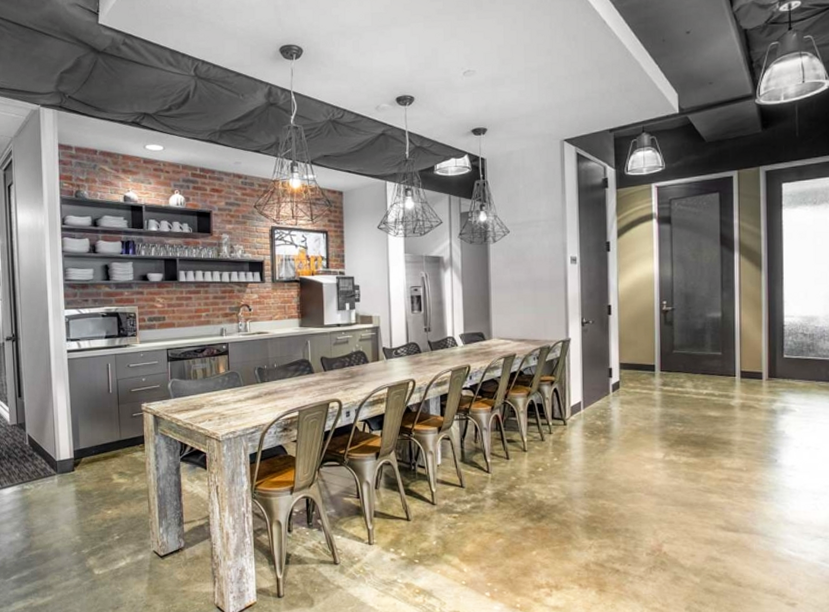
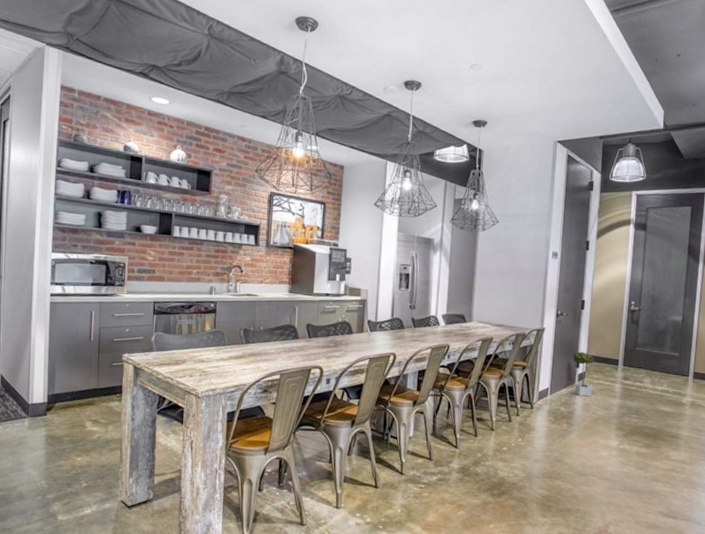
potted tree: none [605,360,629,407] -> present [573,351,594,397]

